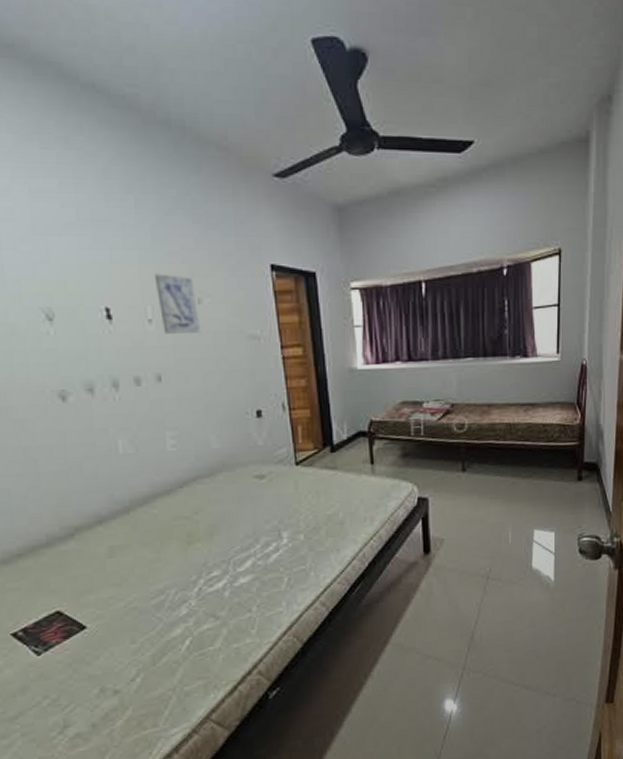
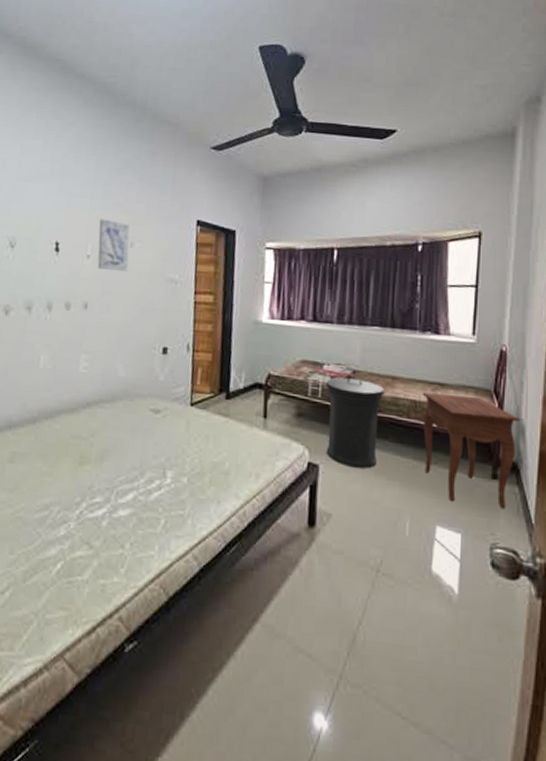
trash can: none [427,411,482,495] -> present [325,377,385,469]
side table: none [515,410,599,508] -> present [422,392,520,509]

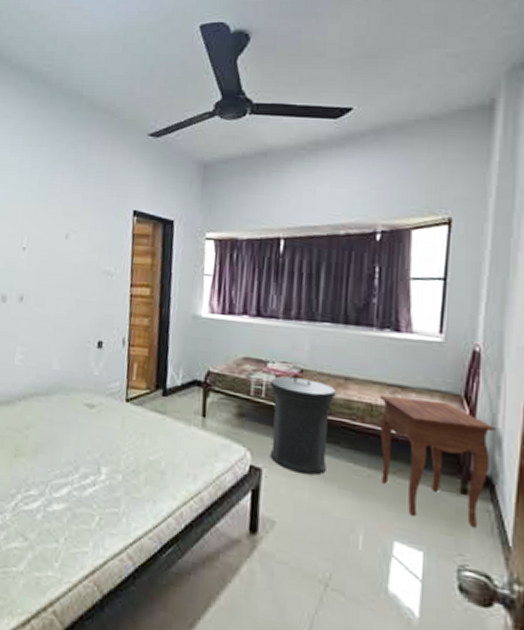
wall art: present [97,218,130,272] -> none [33,210,65,264]

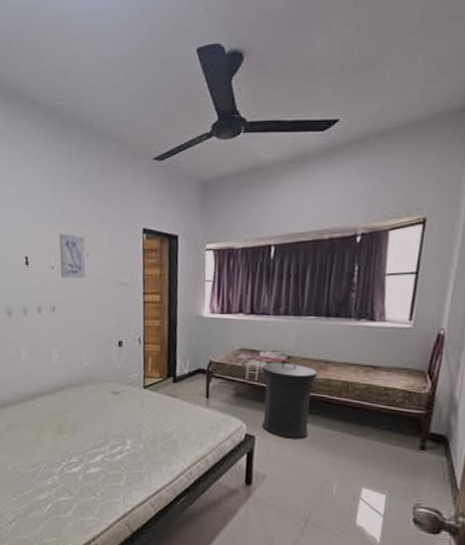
wall art: none [33,210,65,264] -> present [59,233,86,278]
side table: present [379,395,495,527] -> none [354,374,453,475]

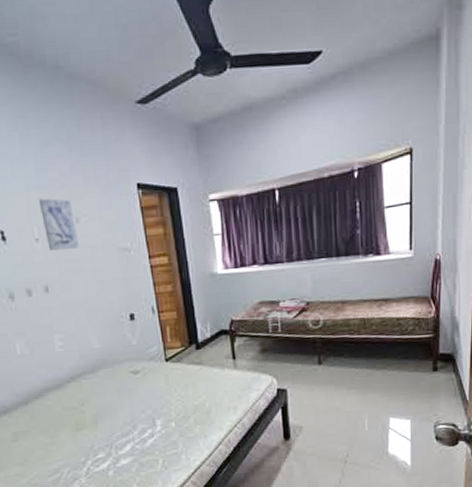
trash can: present [262,362,318,440] -> none [283,308,337,386]

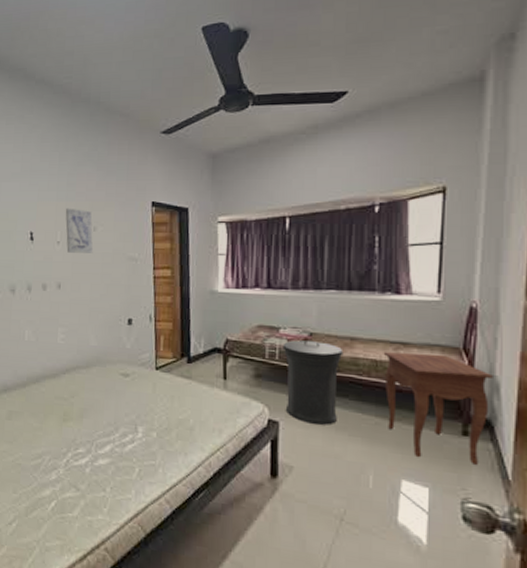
trash can: none [283,308,337,386] -> present [282,339,344,425]
side table: none [369,304,454,397] -> present [383,352,493,465]

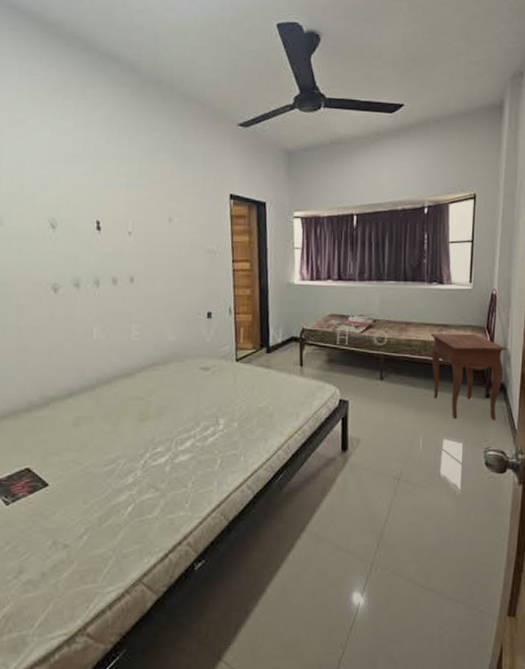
wall art: present [65,208,94,253] -> none [137,196,170,245]
trash can: present [282,339,344,425] -> none [351,326,400,400]

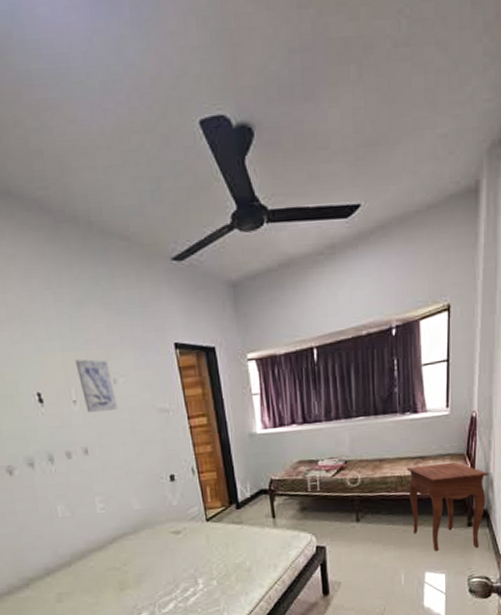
wall art: none [137,196,170,245] -> present [75,359,118,412]

